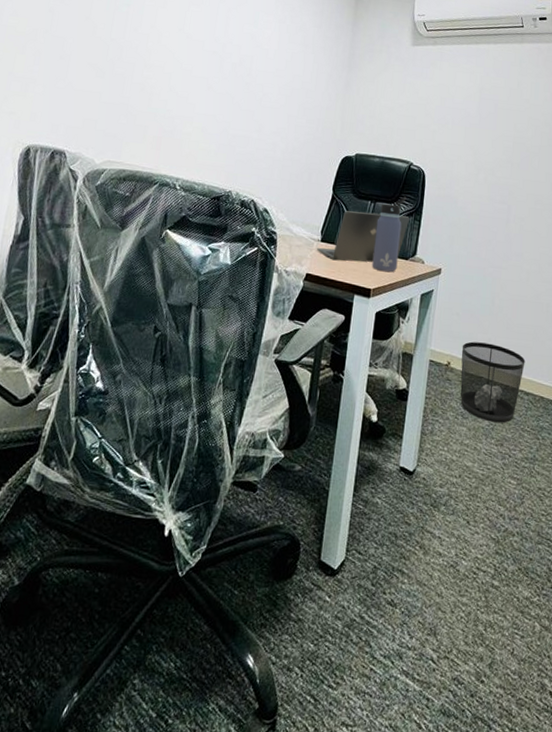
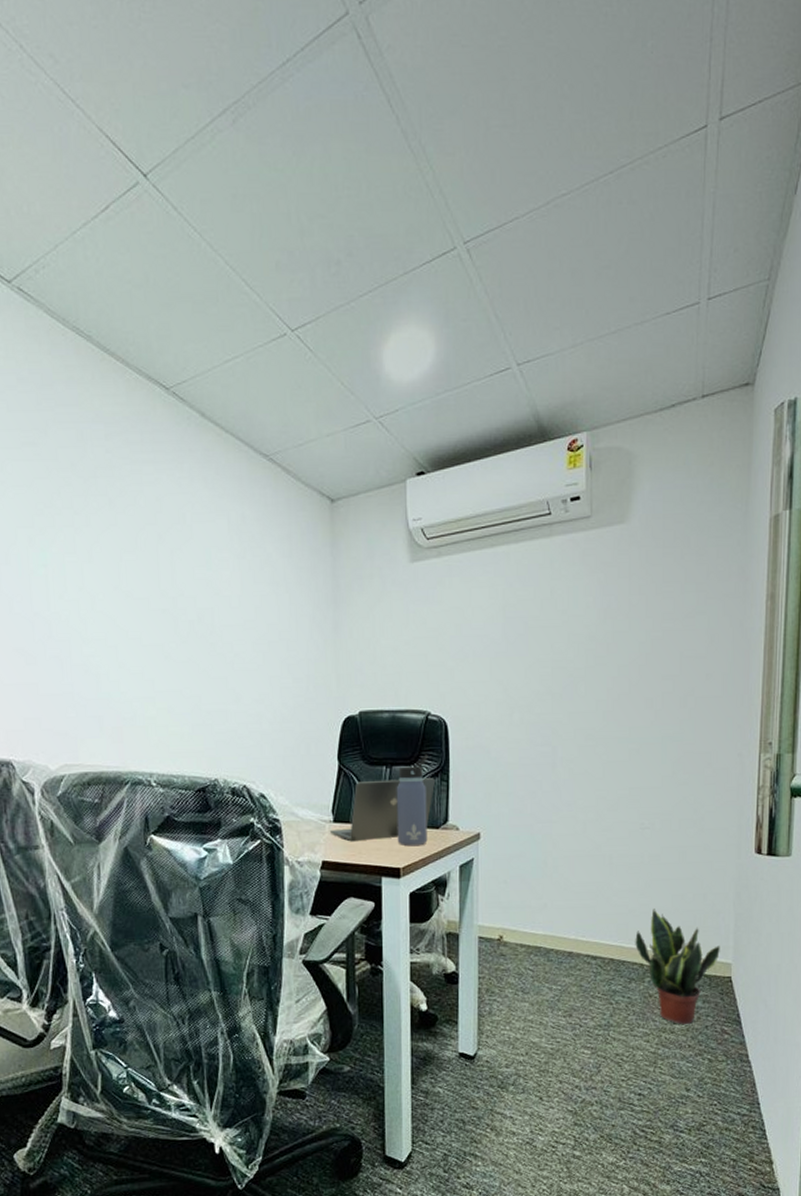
waste bin: present [460,341,526,423] -> none [514,909,590,994]

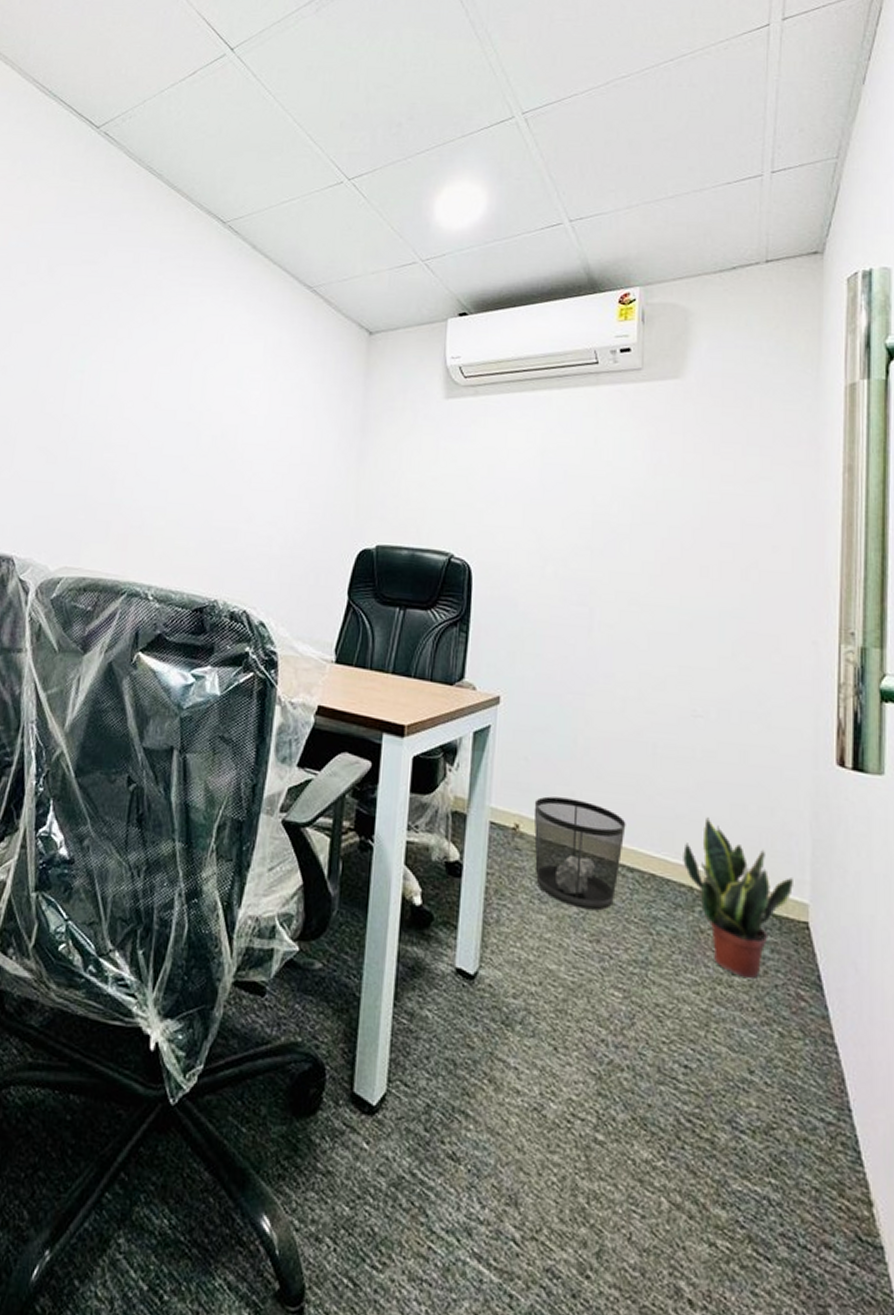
laptop: present [330,778,436,842] -> none [331,621,454,690]
water bottle: present [396,754,428,847] -> none [404,600,448,703]
waste bin: none [514,909,590,994] -> present [534,796,626,911]

